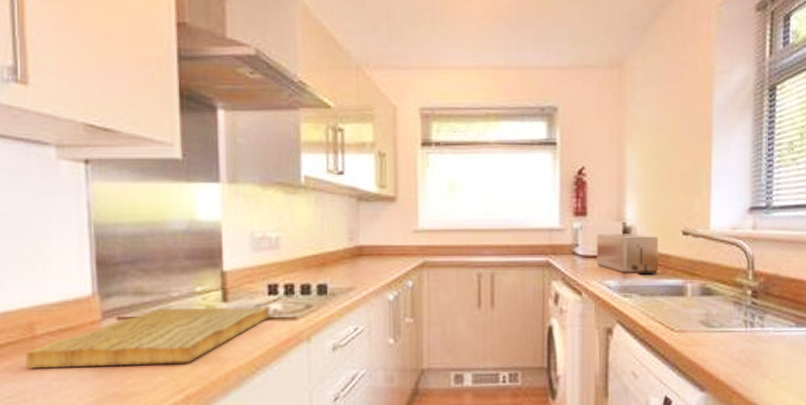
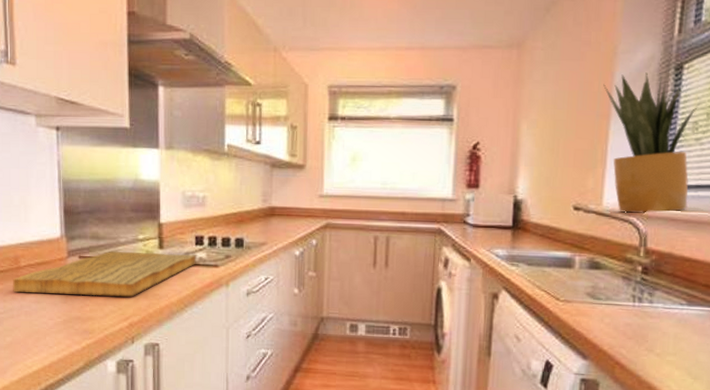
toaster: present [596,234,659,275] -> none [486,205,549,246]
planter: none [703,93,793,236] -> present [603,72,700,213]

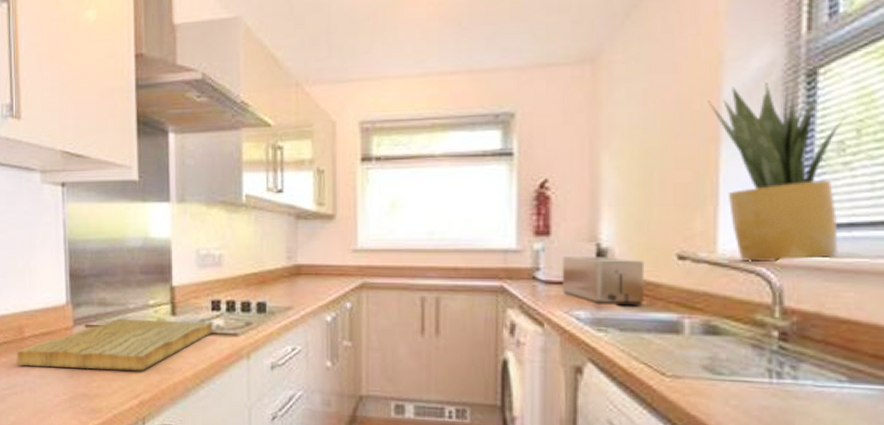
toaster: none [486,205,549,246] -> present [562,257,645,306]

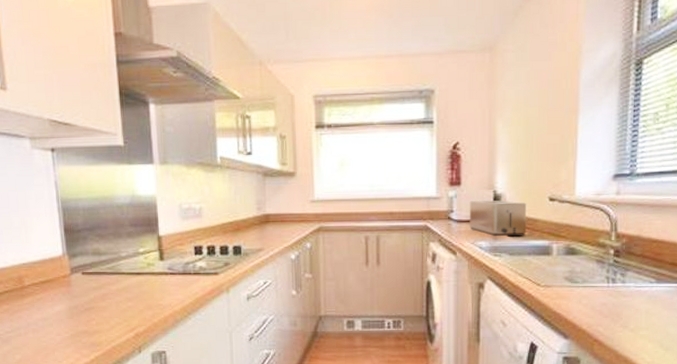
cutting board: present [17,318,213,371] -> none [18,264,197,312]
planter: present [708,82,845,262] -> none [571,69,659,201]

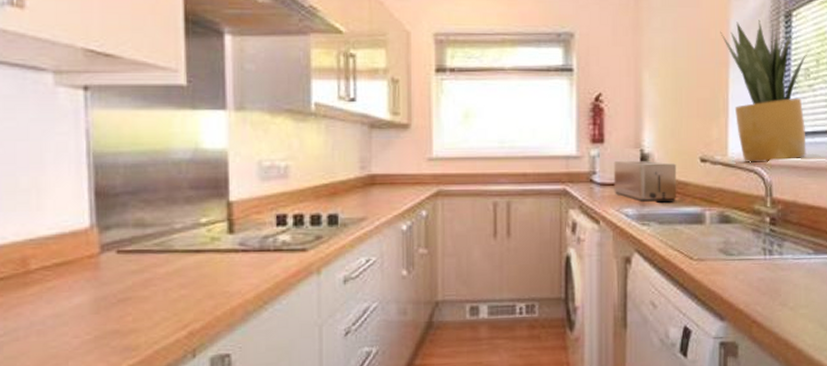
planter: none [571,69,659,201] -> present [720,20,809,162]

